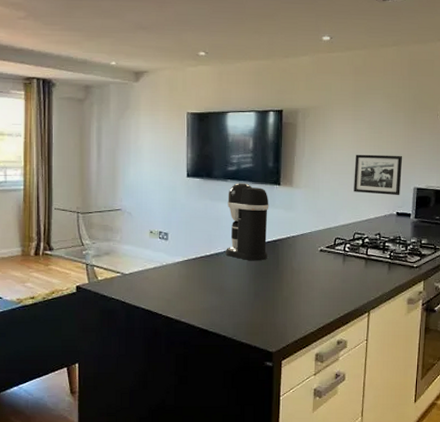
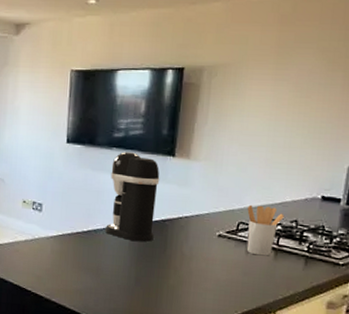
utensil holder: none [341,222,370,265] -> present [246,204,285,256]
picture frame: present [354,154,403,196] -> none [267,123,337,176]

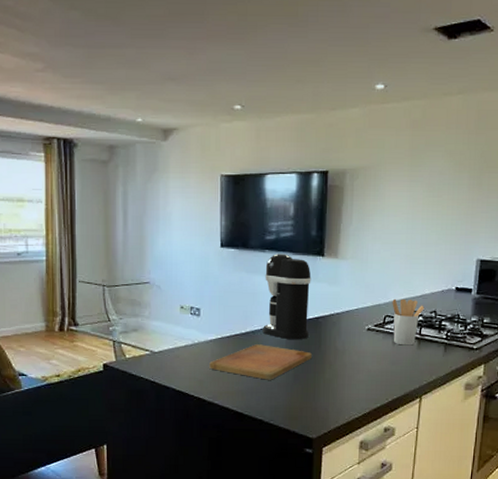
cutting board: none [48,243,156,282] -> present [209,344,312,380]

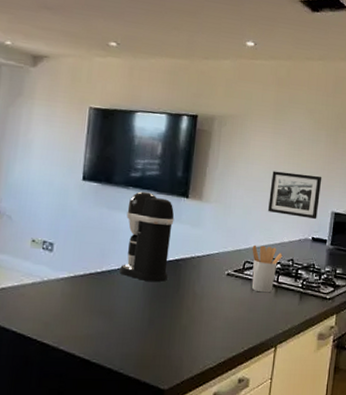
cutting board: present [209,344,312,380] -> none [57,285,169,325]
picture frame: none [407,221,466,269] -> present [268,171,322,220]

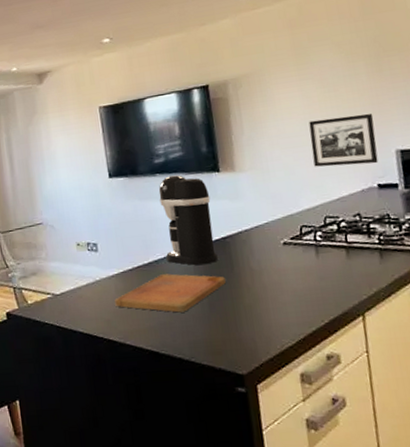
cutting board: none [57,285,169,325] -> present [115,274,226,313]
utensil holder: present [251,245,283,293] -> none [305,204,346,257]

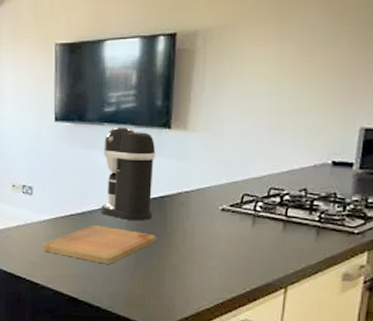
picture frame: present [308,114,379,167] -> none [271,84,346,140]

